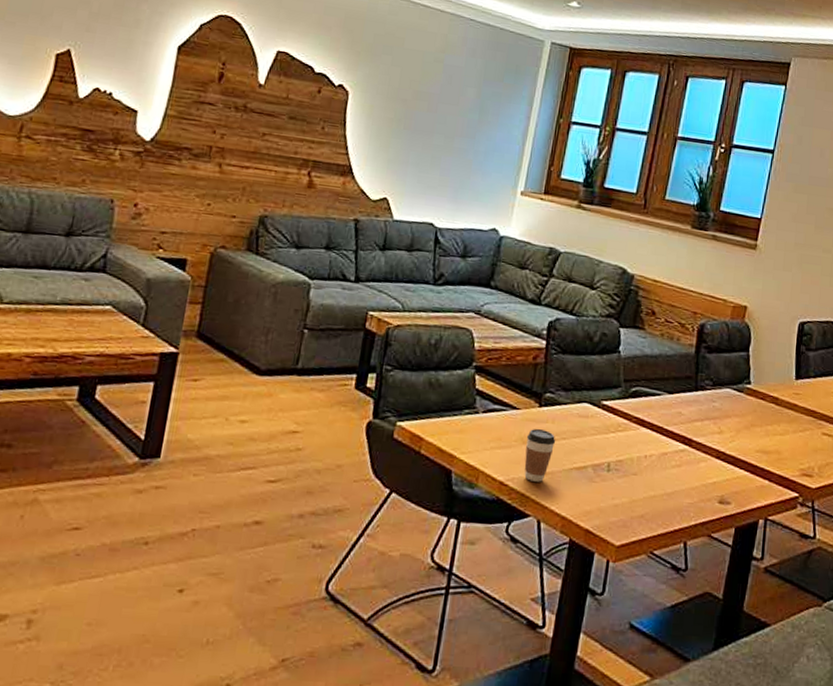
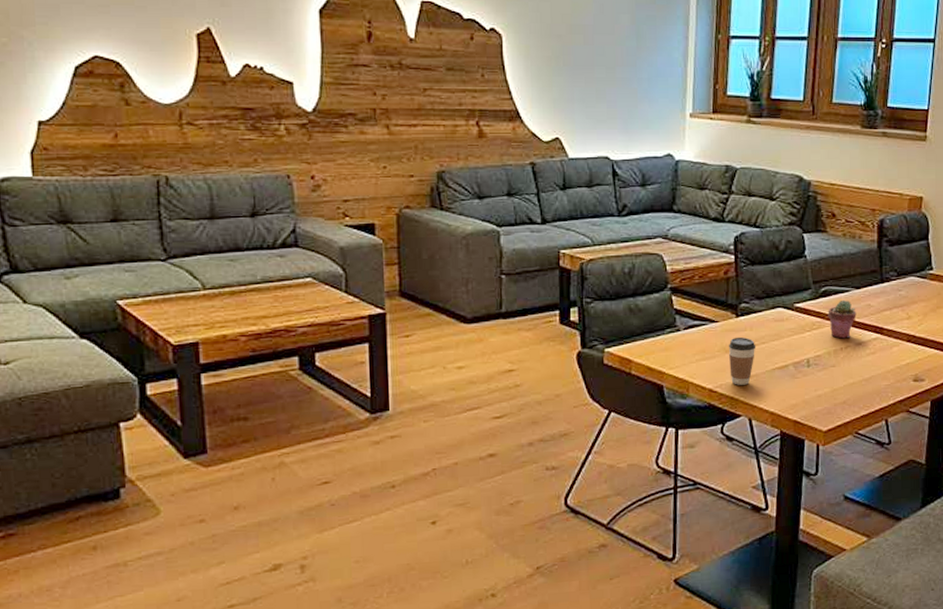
potted succulent: none [635,403,666,446] -> present [828,299,857,339]

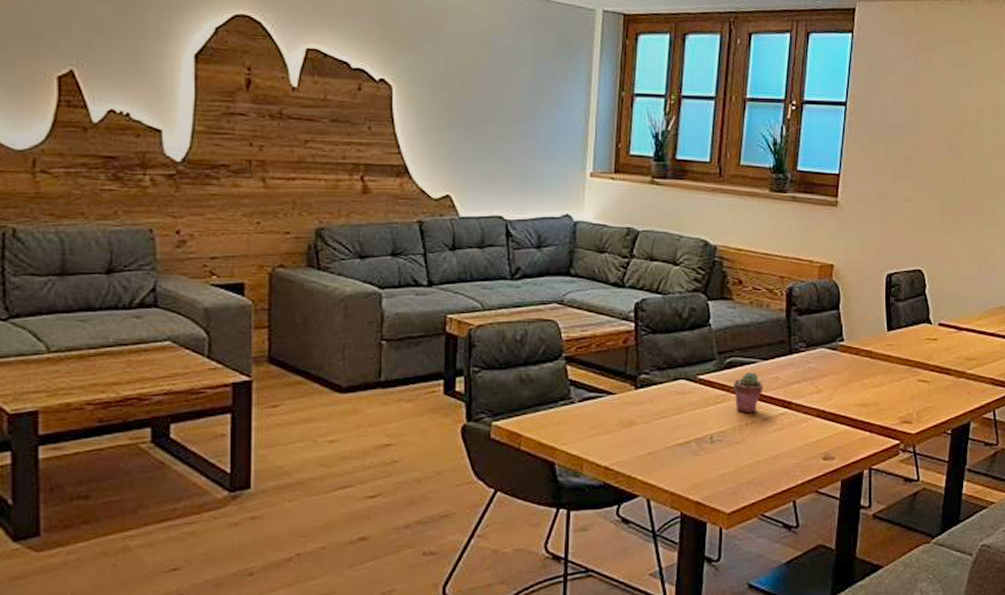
coffee cup: present [728,337,756,385] -> none [626,410,656,463]

